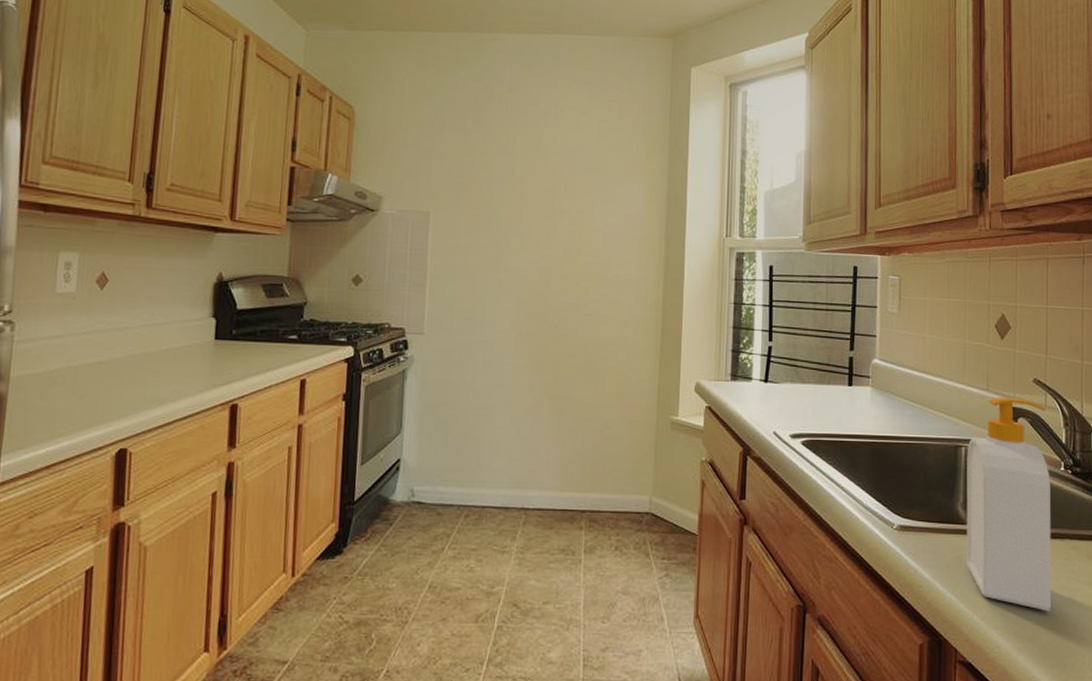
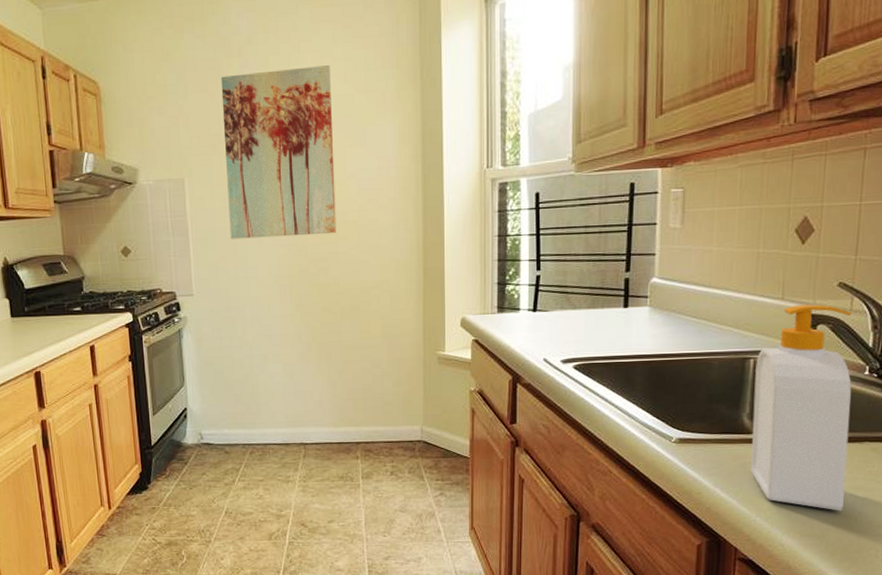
wall art: none [470,118,586,285] -> present [221,65,337,239]

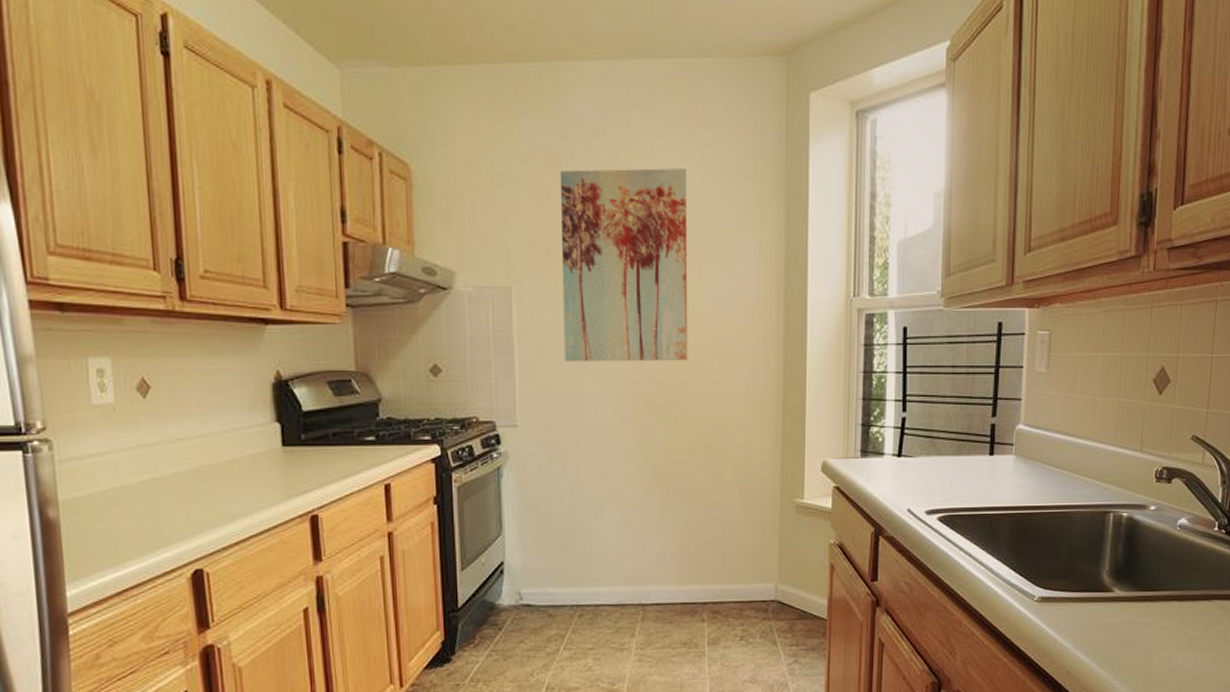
soap bottle: present [751,304,852,511] -> none [1109,457,1203,672]

